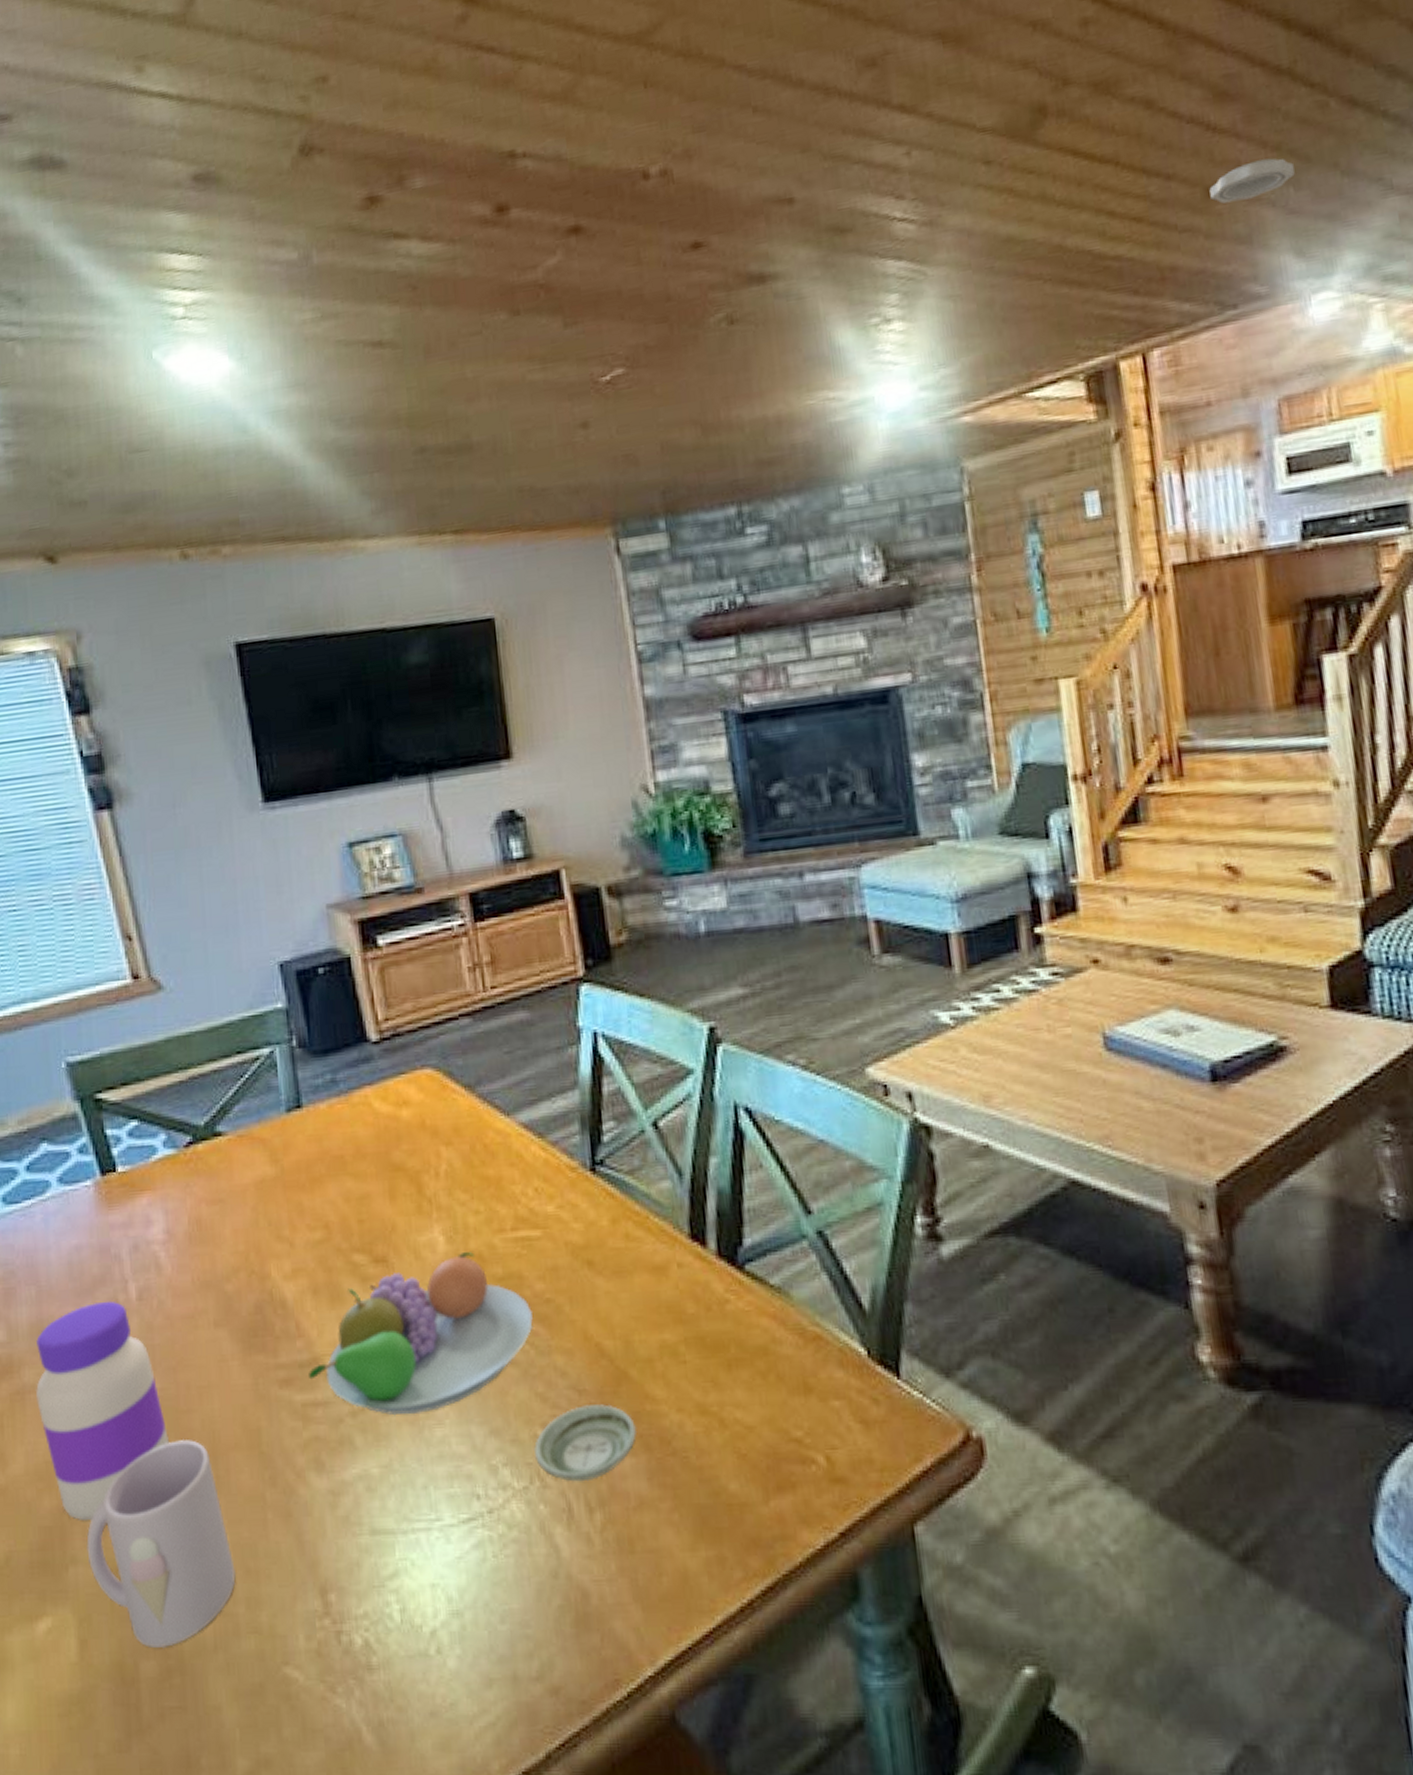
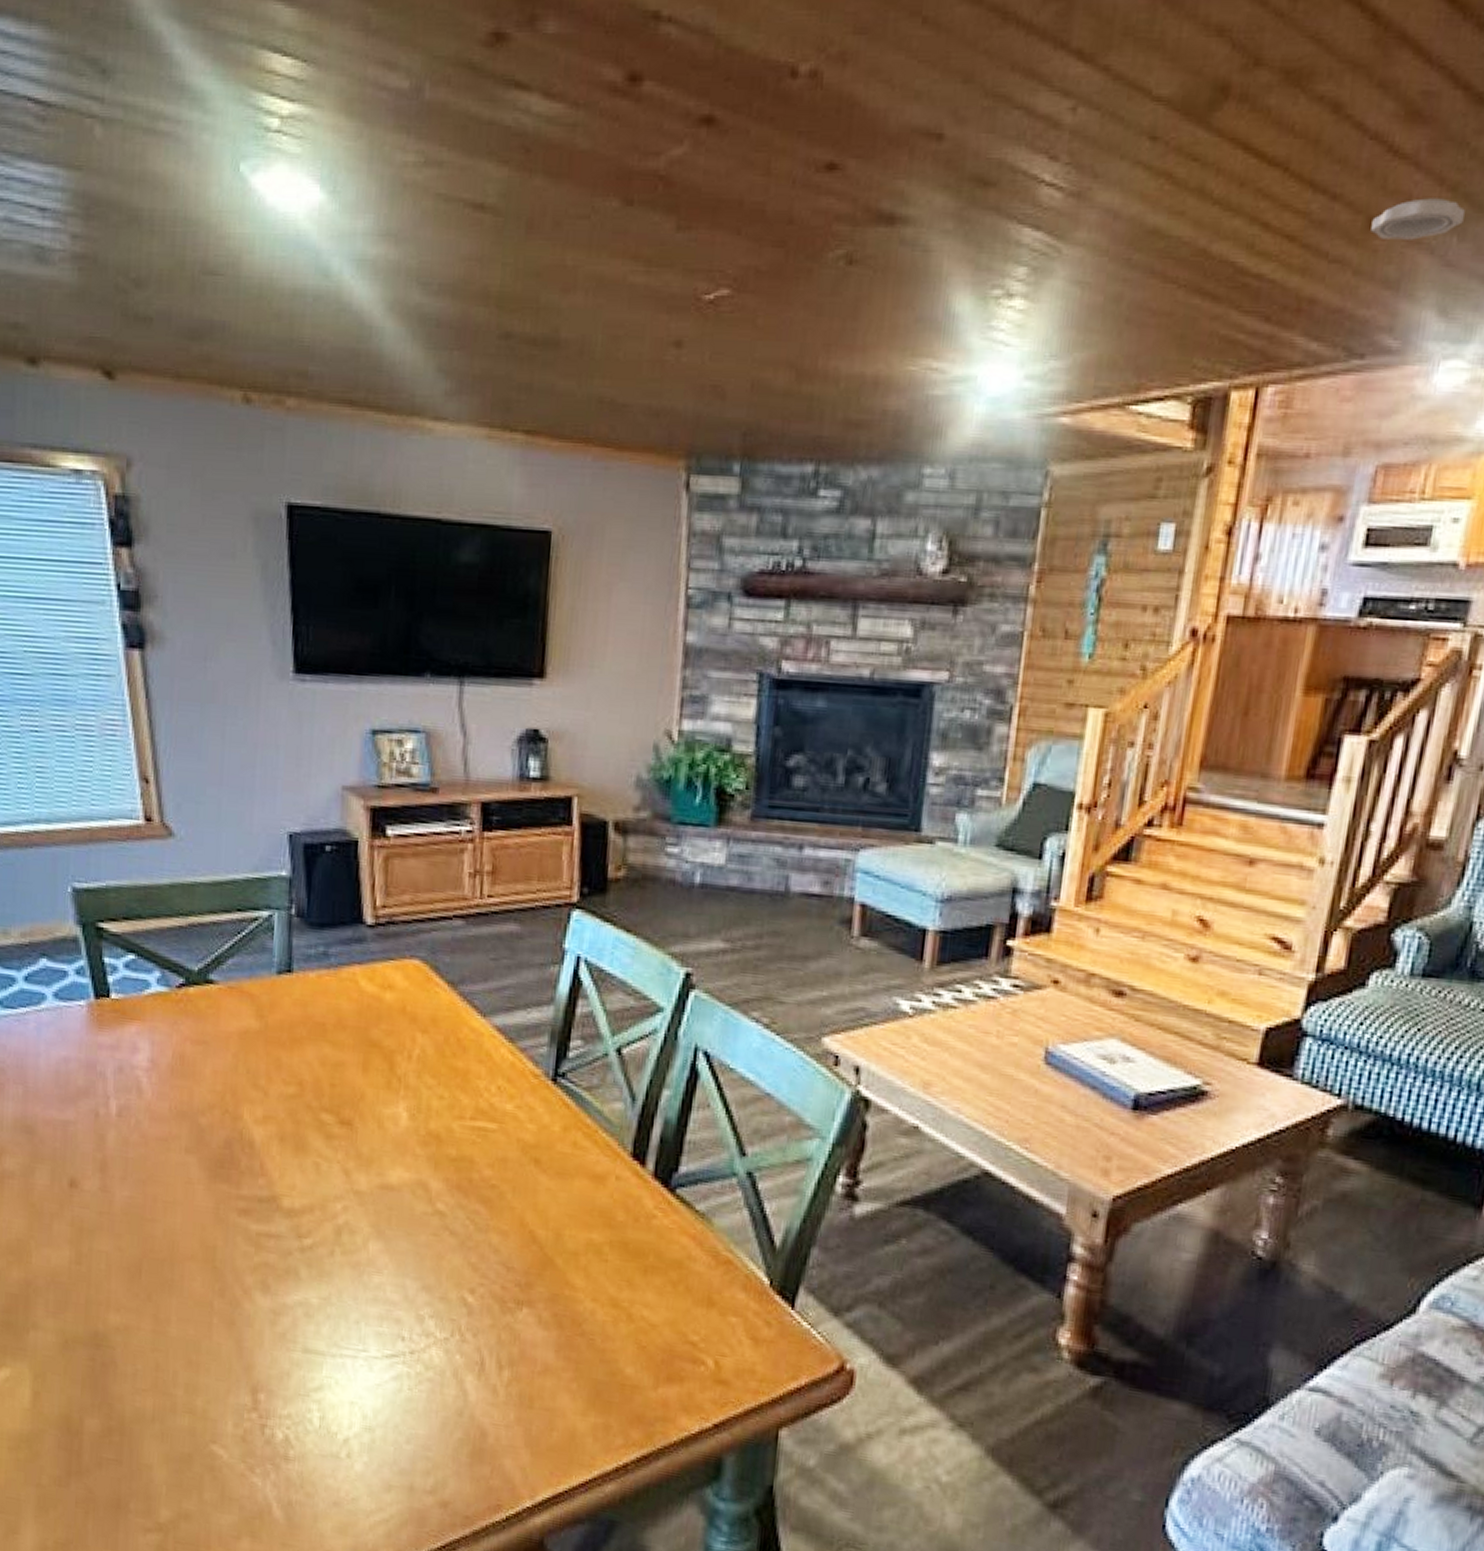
jar: present [36,1301,169,1520] -> none [14,1111,132,1295]
mug: present [86,1440,236,1649] -> none [47,1243,179,1412]
fruit bowl: present [309,1252,533,1416] -> none [266,1130,477,1260]
saucer: present [533,1404,638,1482] -> none [458,1280,554,1344]

